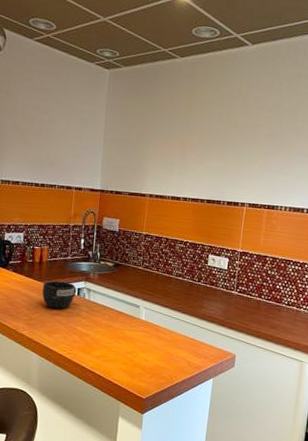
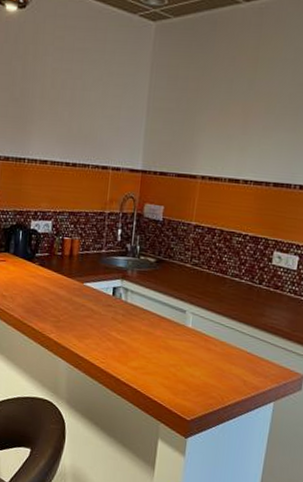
mug: present [42,280,77,309] -> none [72,277,112,311]

